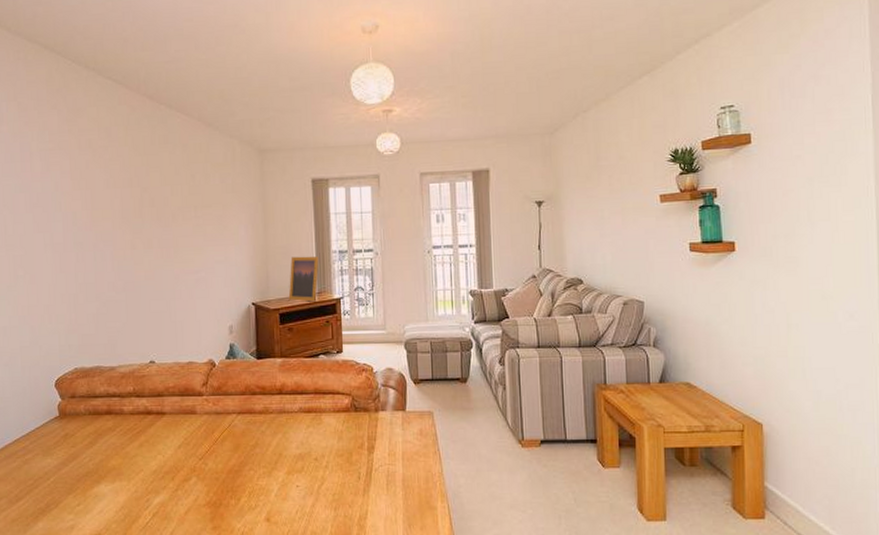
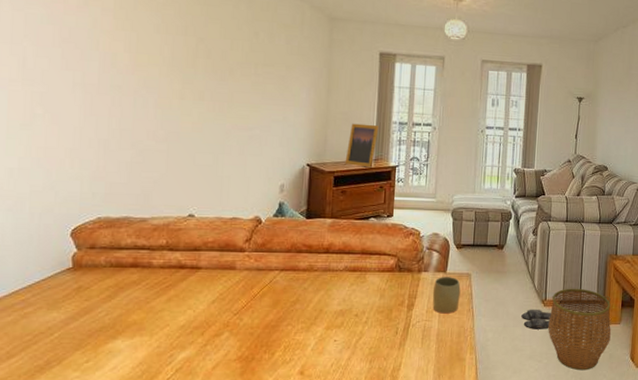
mug: none [392,416,424,457] -> present [432,277,461,314]
slippers: none [496,450,547,474] -> present [521,309,563,329]
basket: none [529,425,609,523] -> present [548,288,611,371]

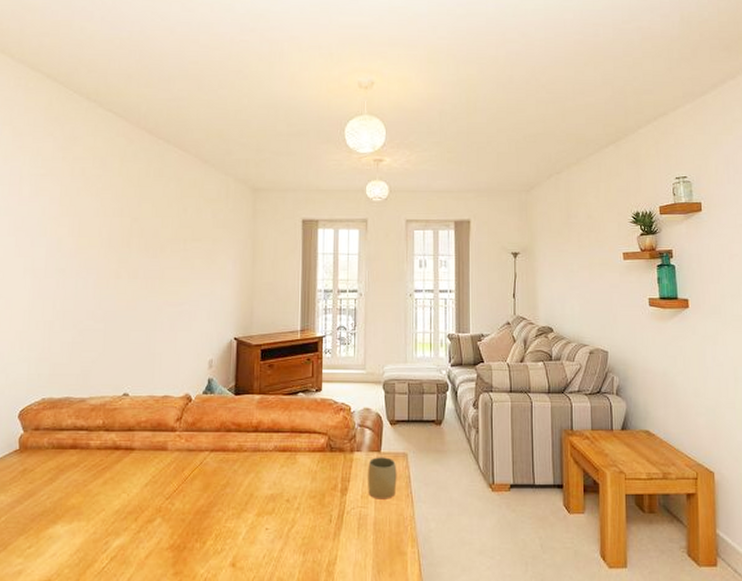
picture frame: present [345,123,379,168] -> none [271,293,304,339]
slippers: present [521,309,563,329] -> none [467,494,516,519]
basket: present [548,288,611,371] -> none [499,470,574,570]

